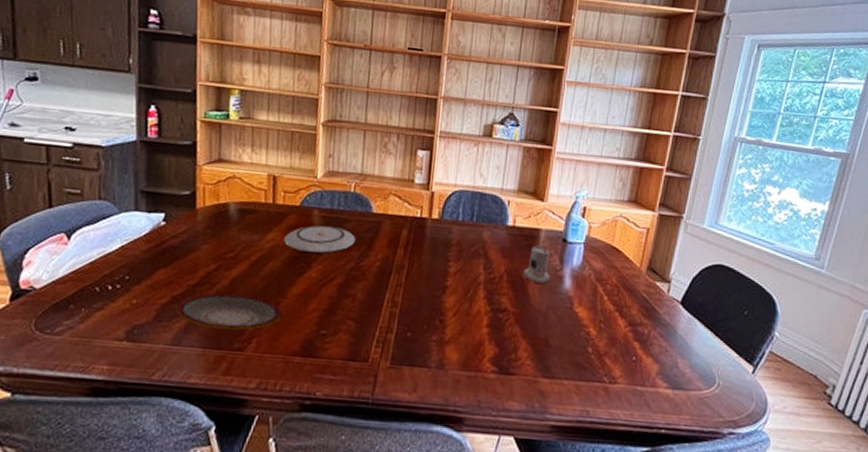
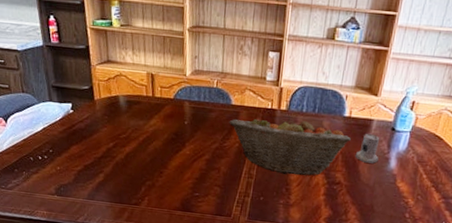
plate: present [176,293,283,331] -> none [89,164,166,191]
plate: present [284,224,356,253] -> none [163,113,219,136]
fruit basket: none [368,225,516,302] -> present [229,115,351,176]

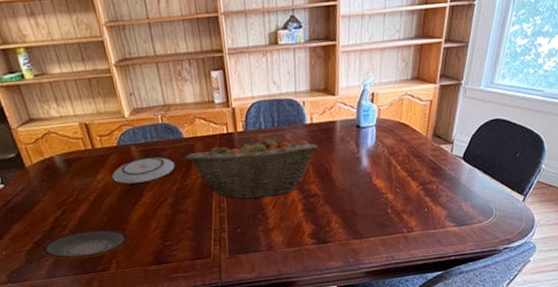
plate: none [89,164,166,191] -> present [40,228,131,260]
plate: none [163,113,219,136] -> present [112,156,175,184]
candle: present [355,133,380,164] -> none [325,136,350,168]

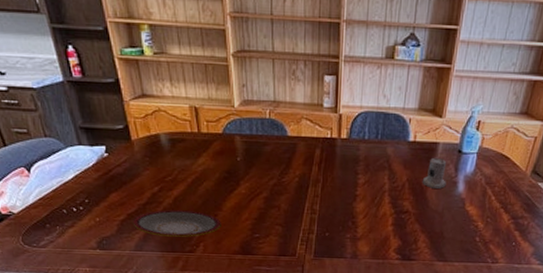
plate: present [112,156,175,184] -> none [213,149,275,173]
fruit basket: present [185,136,318,200] -> none [286,144,417,207]
candle: none [325,136,350,168] -> present [422,157,447,189]

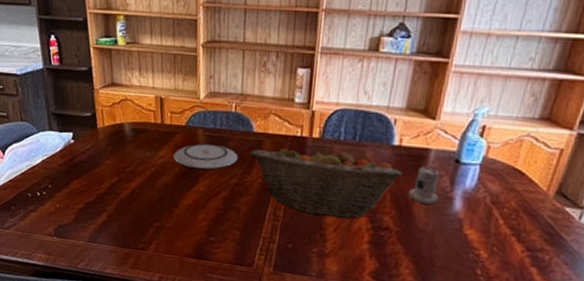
plate: present [133,210,221,237] -> none [90,201,176,234]
plate: none [213,149,275,173] -> present [173,143,238,170]
fruit basket: none [286,144,417,207] -> present [250,145,402,219]

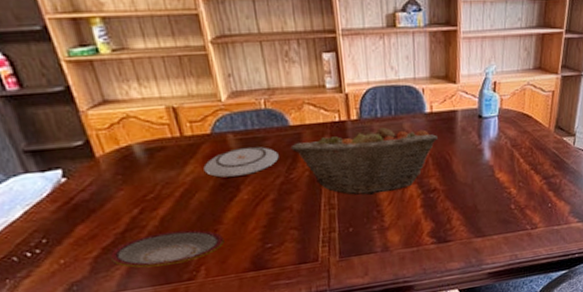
plate: none [90,201,176,234] -> present [110,229,224,268]
candle: present [407,166,440,205] -> none [446,126,472,160]

